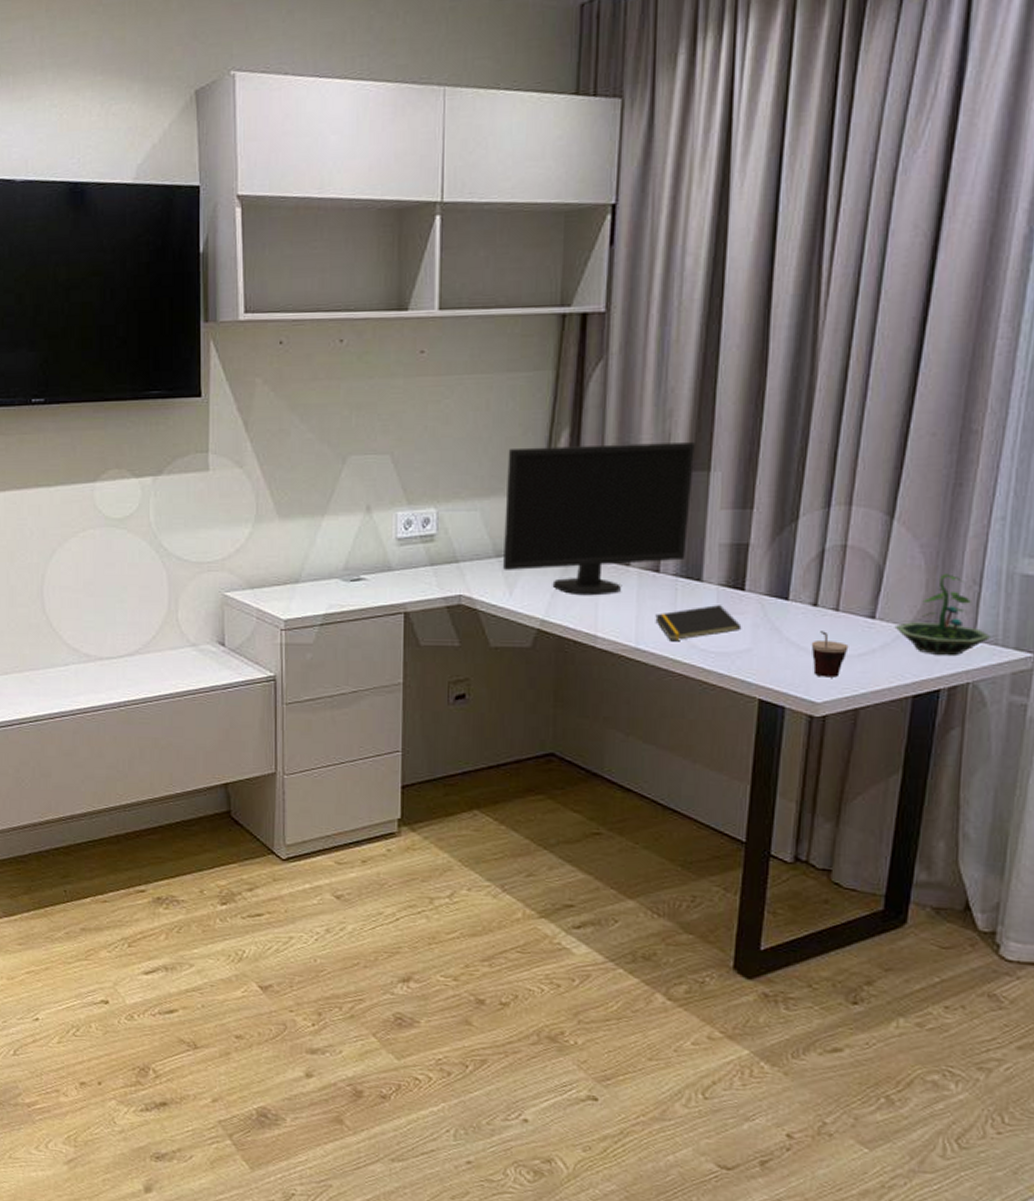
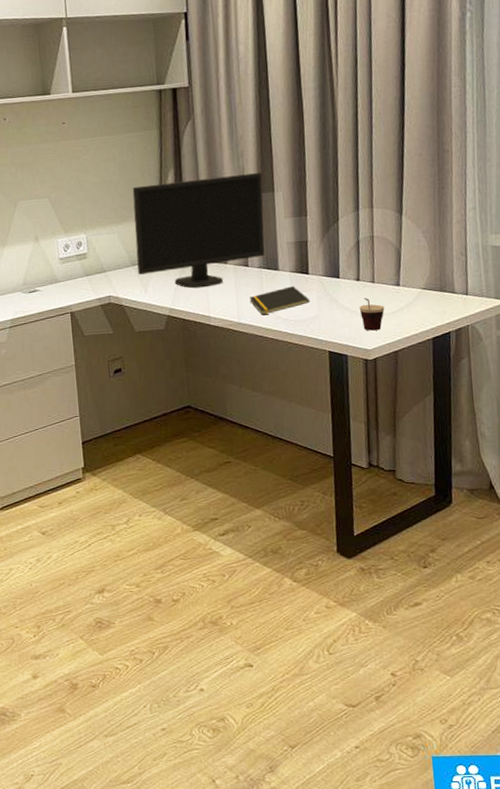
terrarium: present [894,573,992,657] -> none [413,250,479,308]

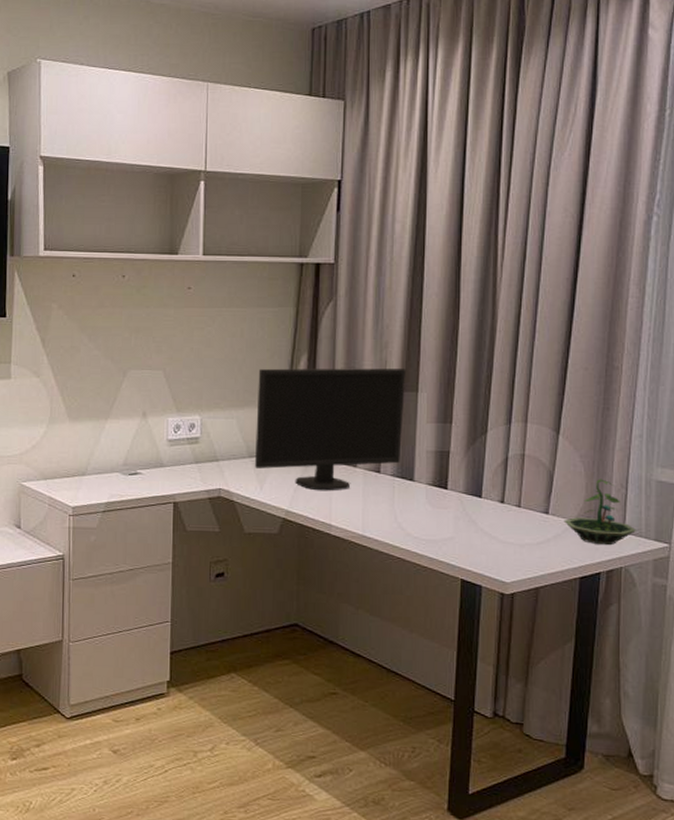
notepad: present [249,286,310,315] -> none [378,501,446,529]
cup: present [359,298,385,331] -> none [500,523,529,562]
terrarium: none [413,250,479,308] -> present [563,479,637,546]

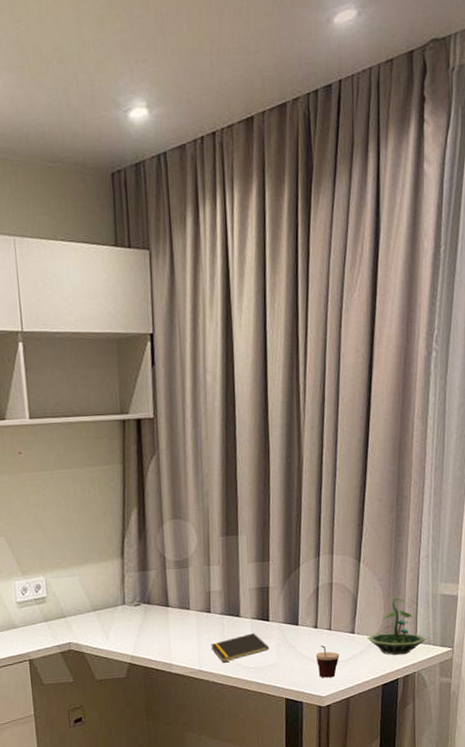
monitor: present [255,368,407,491] -> none [93,515,228,635]
notepad: none [378,501,446,529] -> present [211,633,270,662]
cup: none [500,523,529,562] -> present [315,645,340,678]

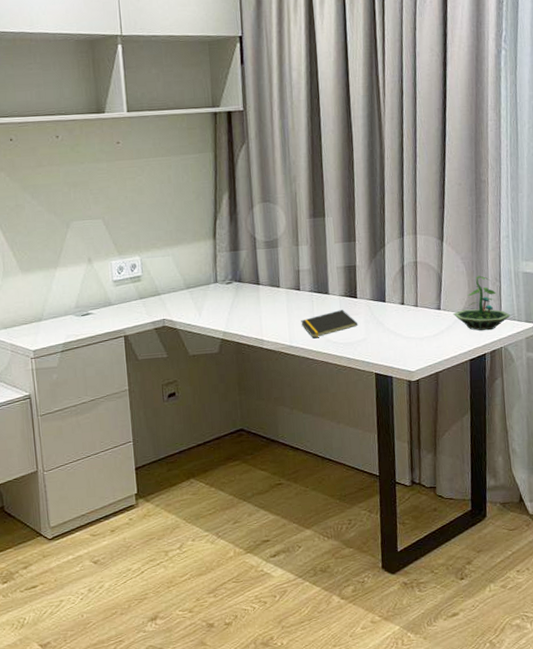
cup: present [315,645,340,678] -> none [403,321,427,353]

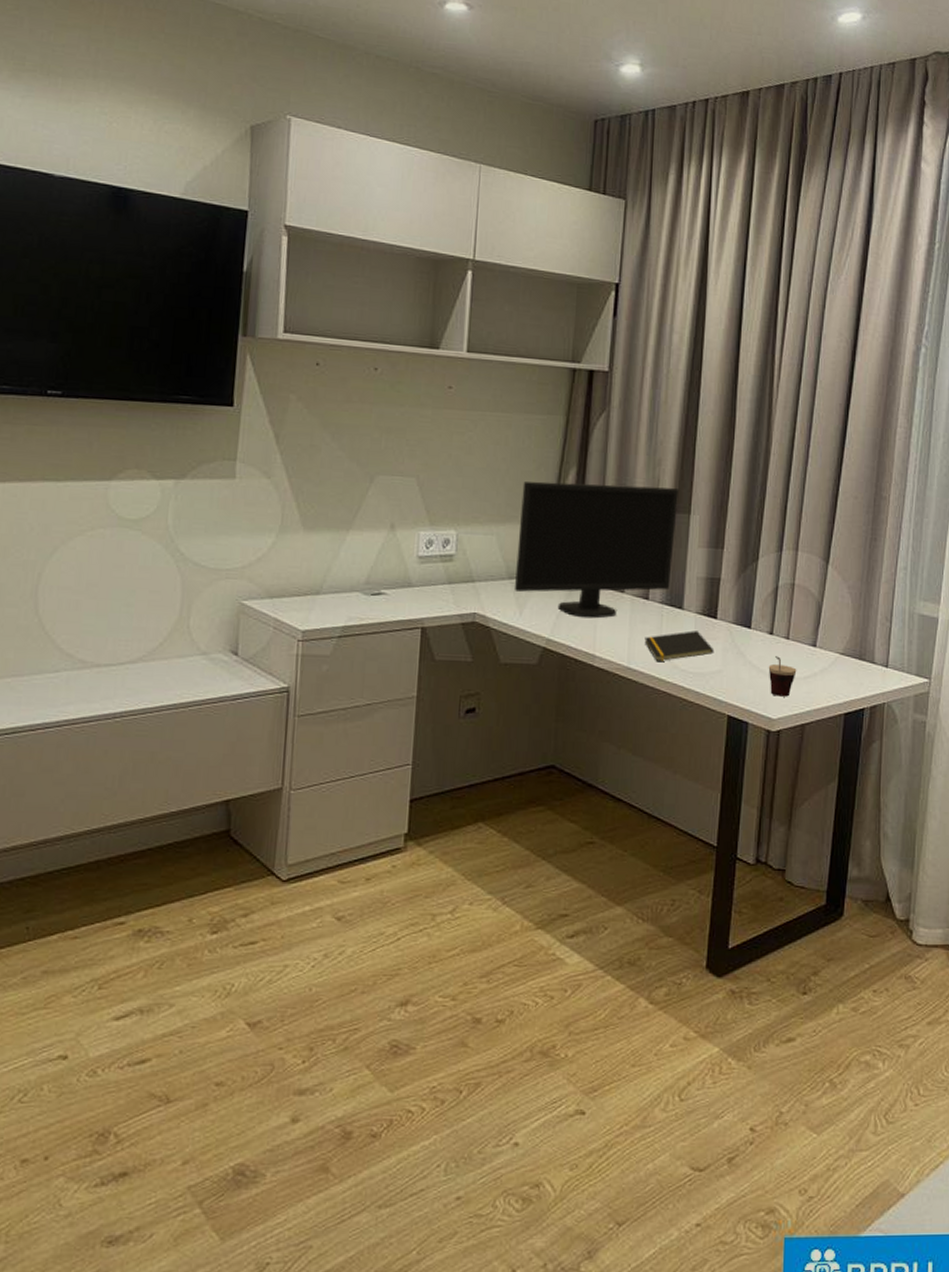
monitor: none [187,198,316,312] -> present [515,481,680,619]
cup: none [403,321,427,353] -> present [768,656,797,697]
terrarium: present [453,275,511,331] -> none [830,611,900,681]

